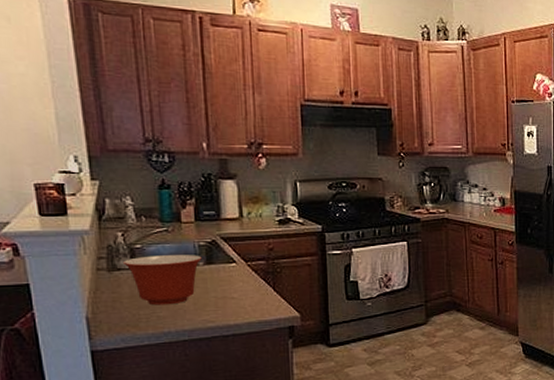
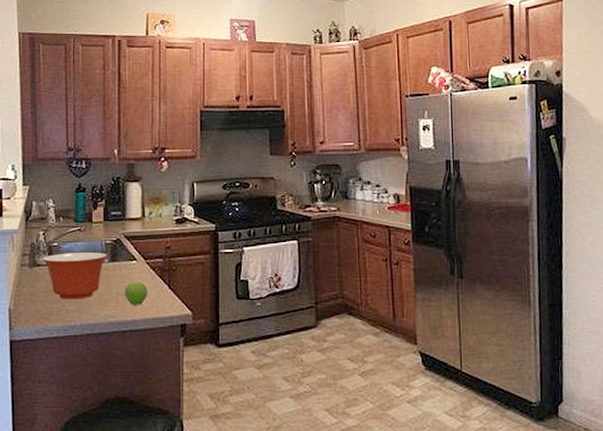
fruit: none [224,285,250,309] -> present [125,282,147,305]

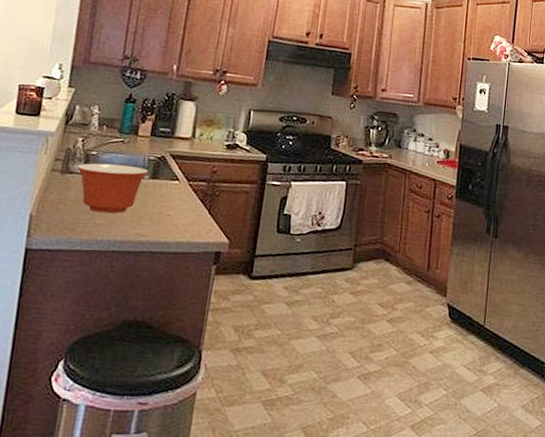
fruit: present [125,282,147,305] -> none [160,202,186,227]

